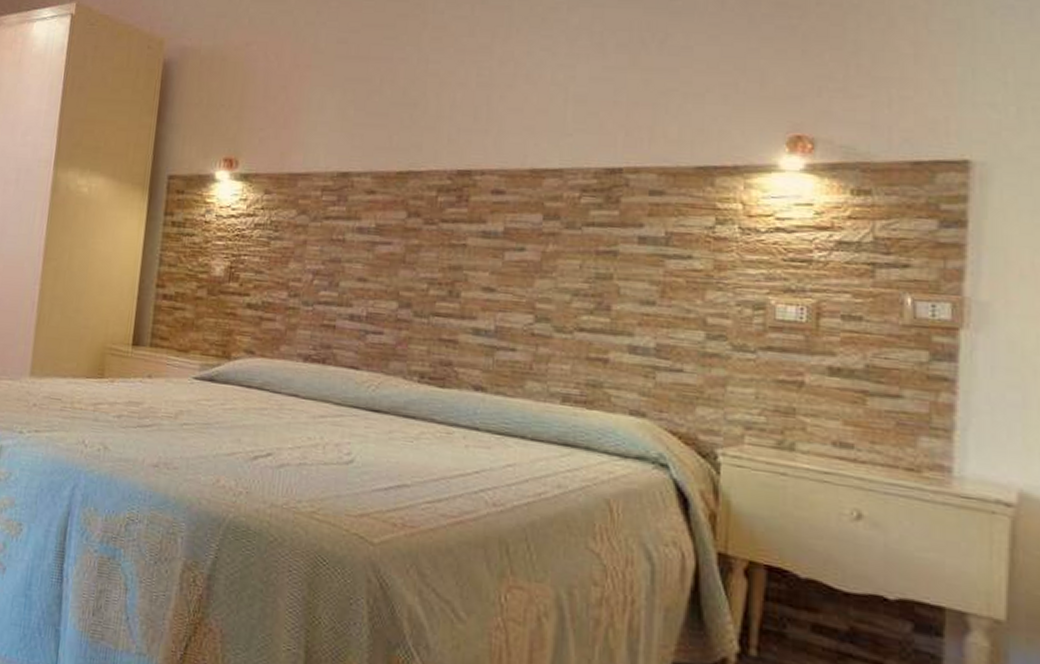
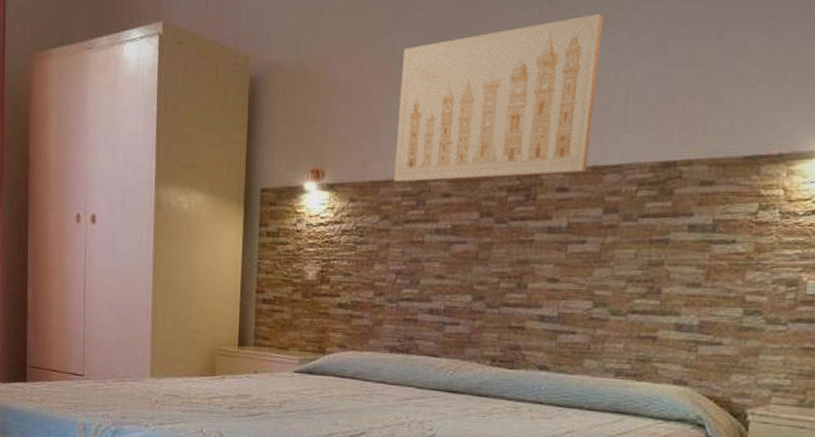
wall art: none [313,15,538,177] -> present [393,13,603,183]

